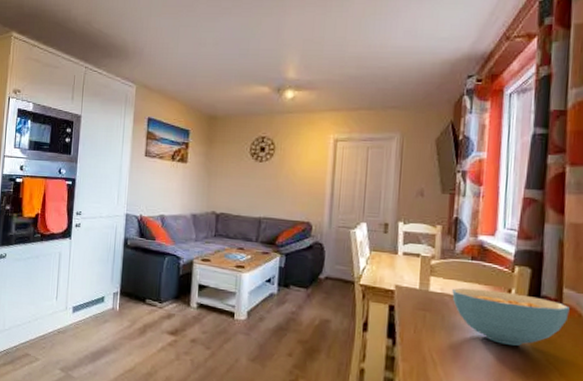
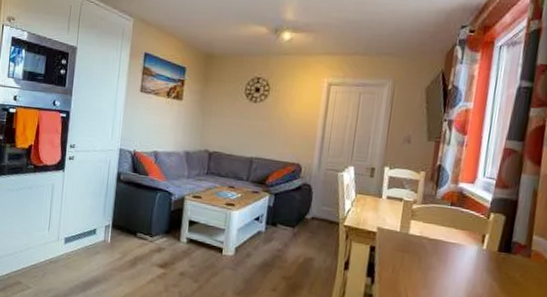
cereal bowl: present [452,287,570,346] -> none [430,231,537,288]

